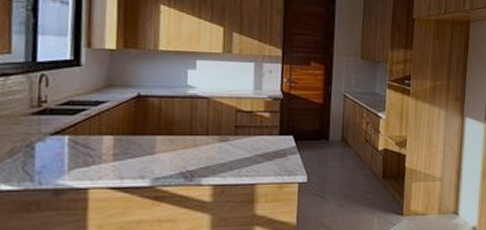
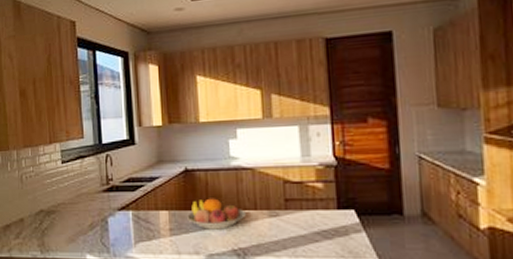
fruit bowl: none [135,124,198,154] -> present [187,198,247,230]

